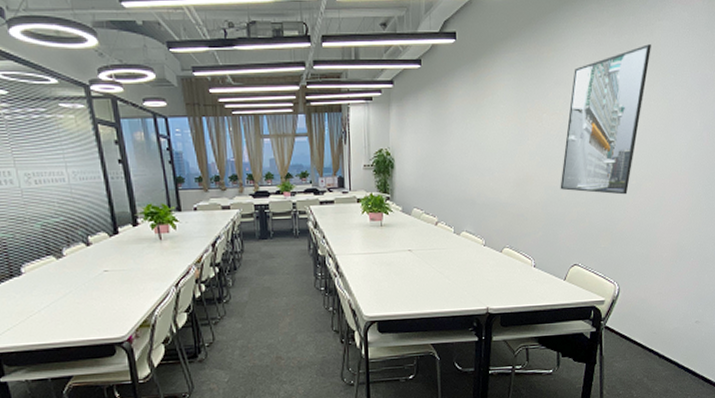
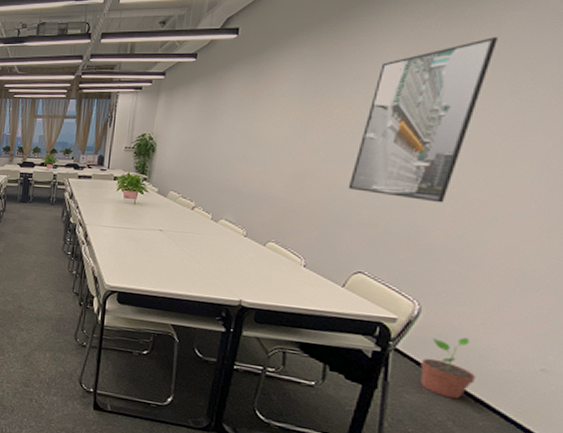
potted plant: none [623,306,658,359] -> present [420,337,476,399]

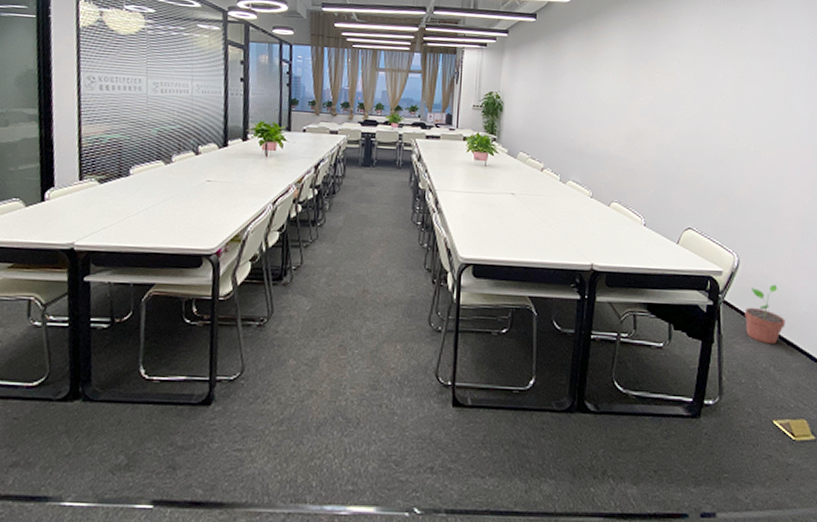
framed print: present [348,37,497,203] -> none [673,18,767,161]

